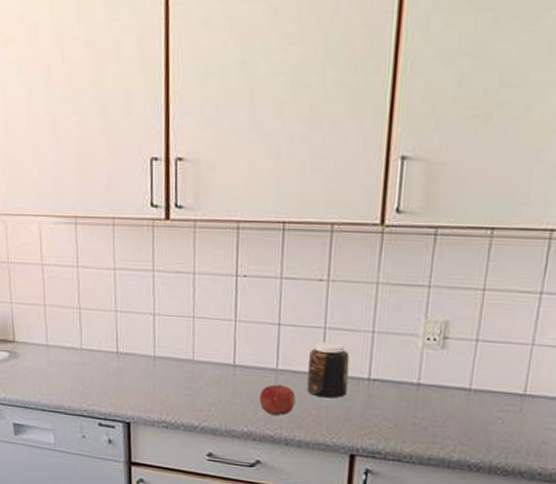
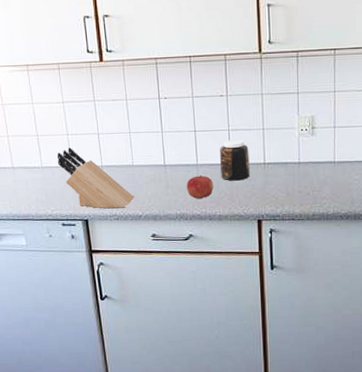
knife block: none [100,328,191,414] -> present [56,148,135,209]

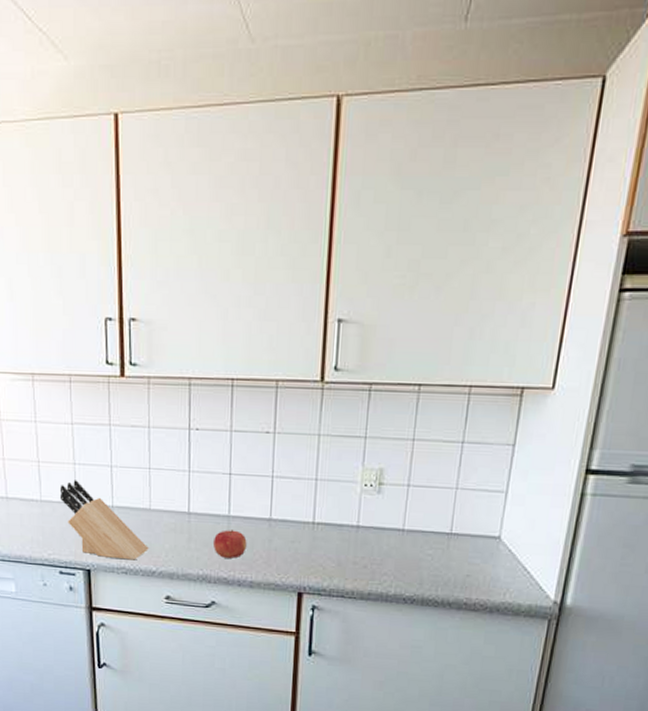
jar: present [220,139,250,181] -> none [257,489,296,541]

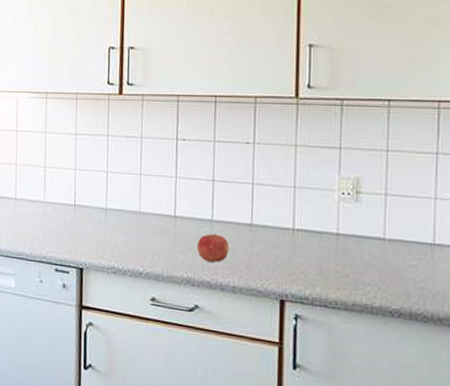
knife block: present [59,480,149,560] -> none [60,184,137,261]

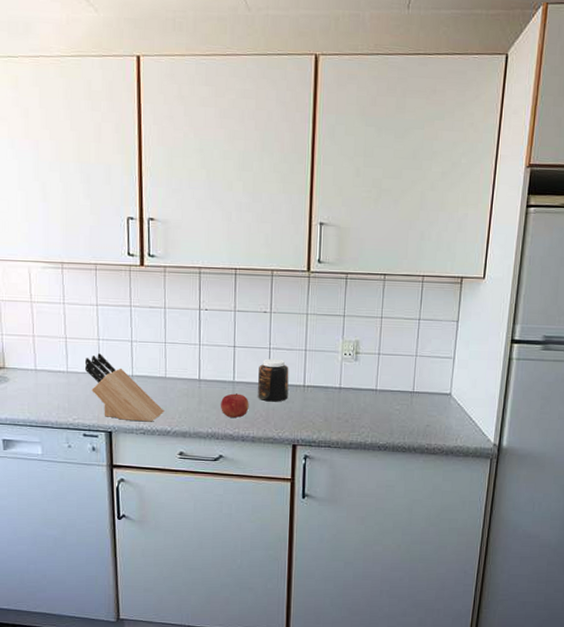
knife block: none [60,184,137,261] -> present [84,353,164,422]
jar: none [239,195,276,247] -> present [258,358,289,402]

